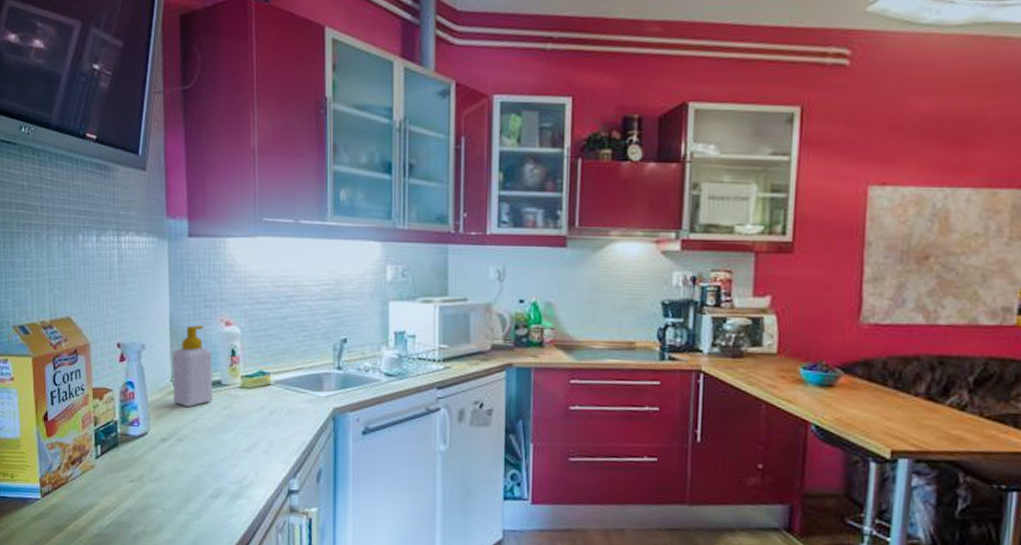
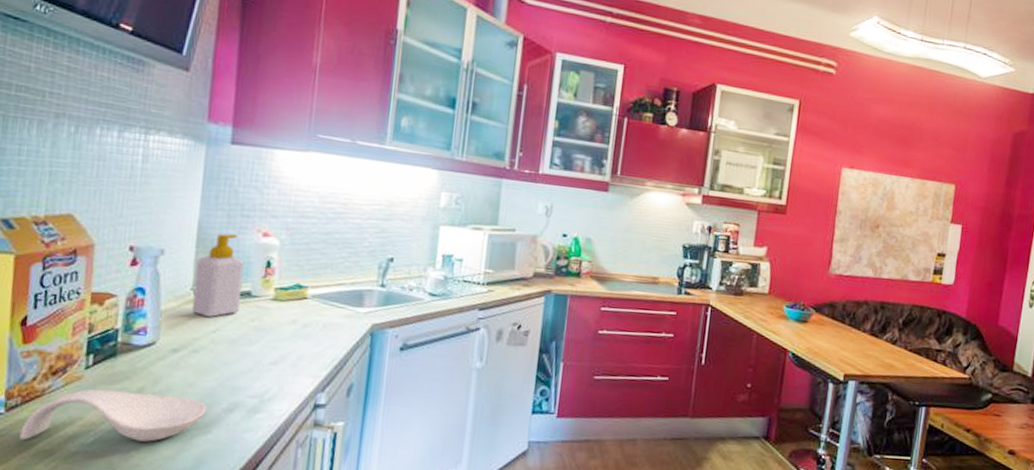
spoon rest: none [54,476,196,526] -> present [19,389,207,442]

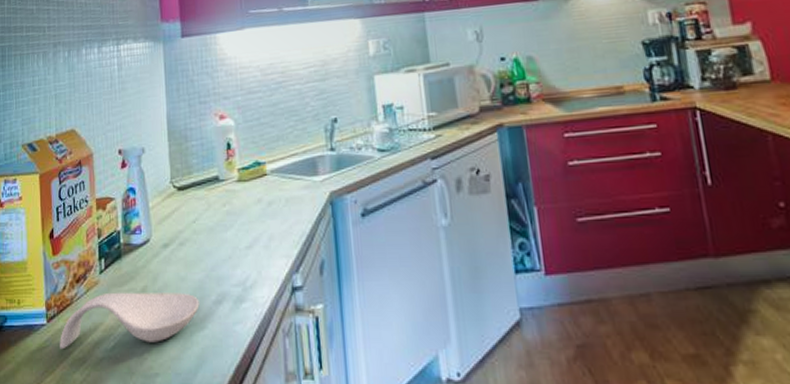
soap bottle: present [191,233,244,318] -> none [171,122,211,209]

